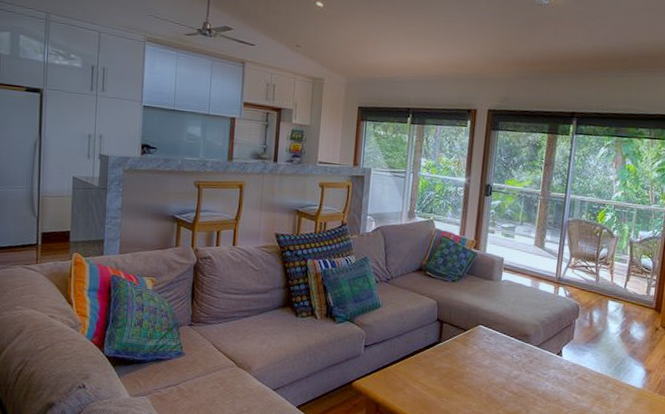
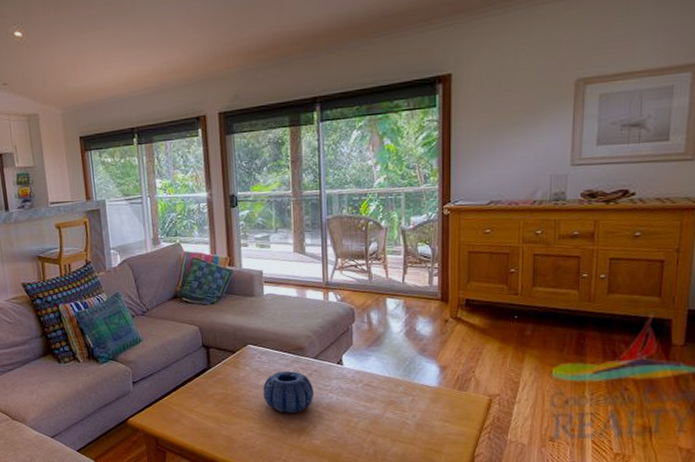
decorative bowl: none [485,354,533,397] -> present [263,370,314,414]

